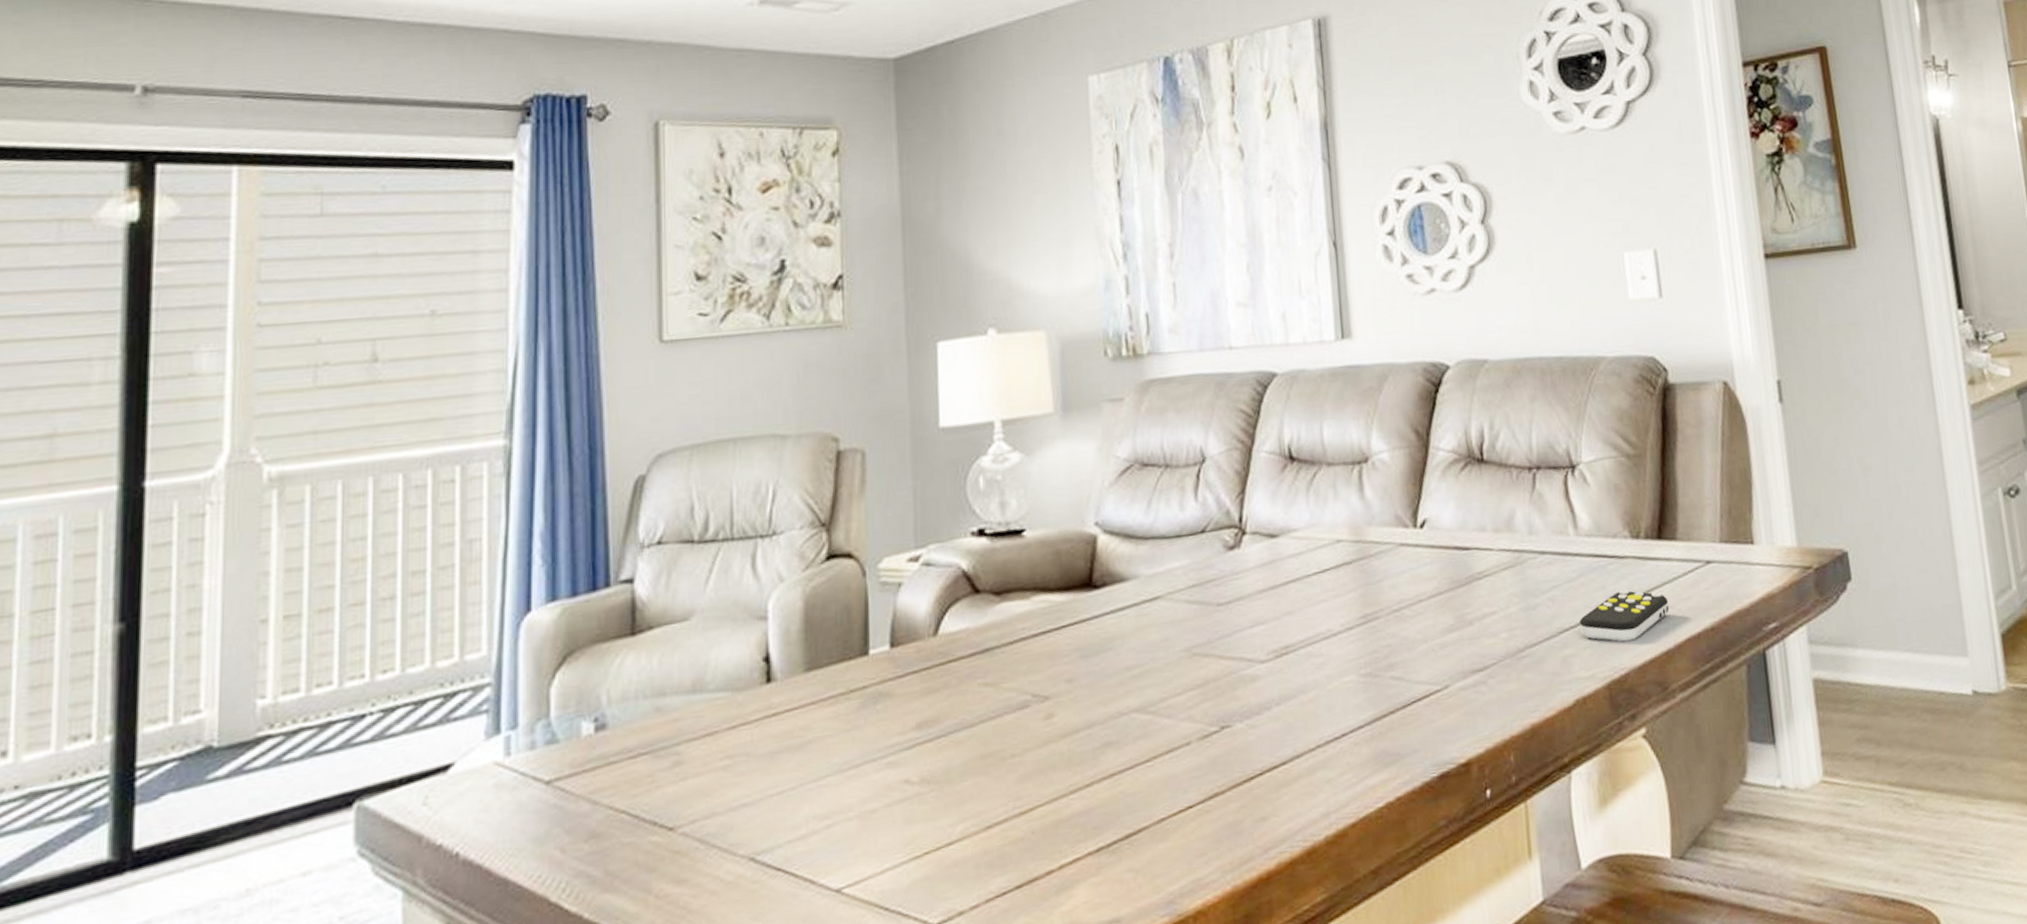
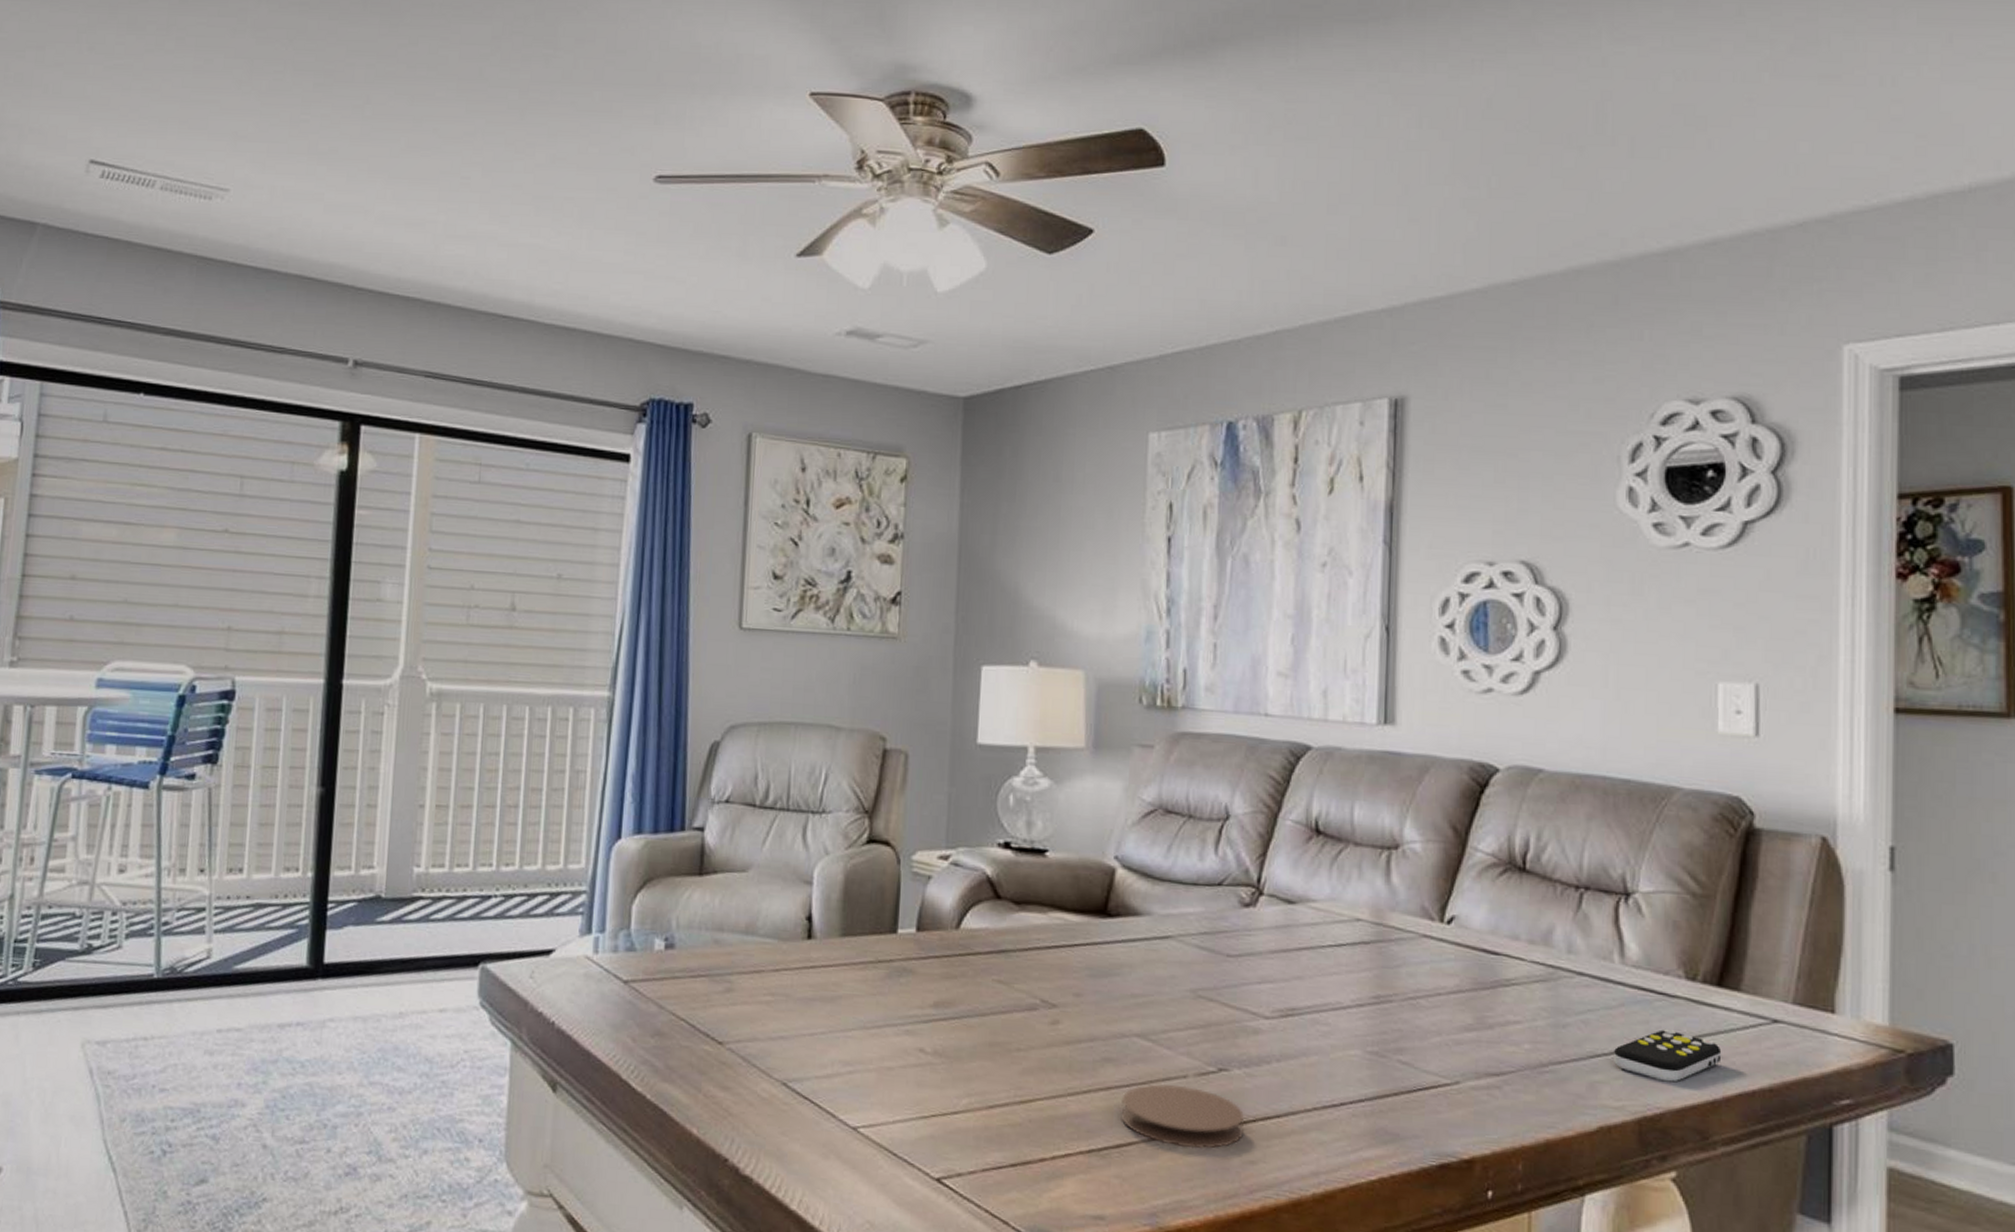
coaster: none [1126,753,1252,821] -> present [1121,1083,1245,1149]

